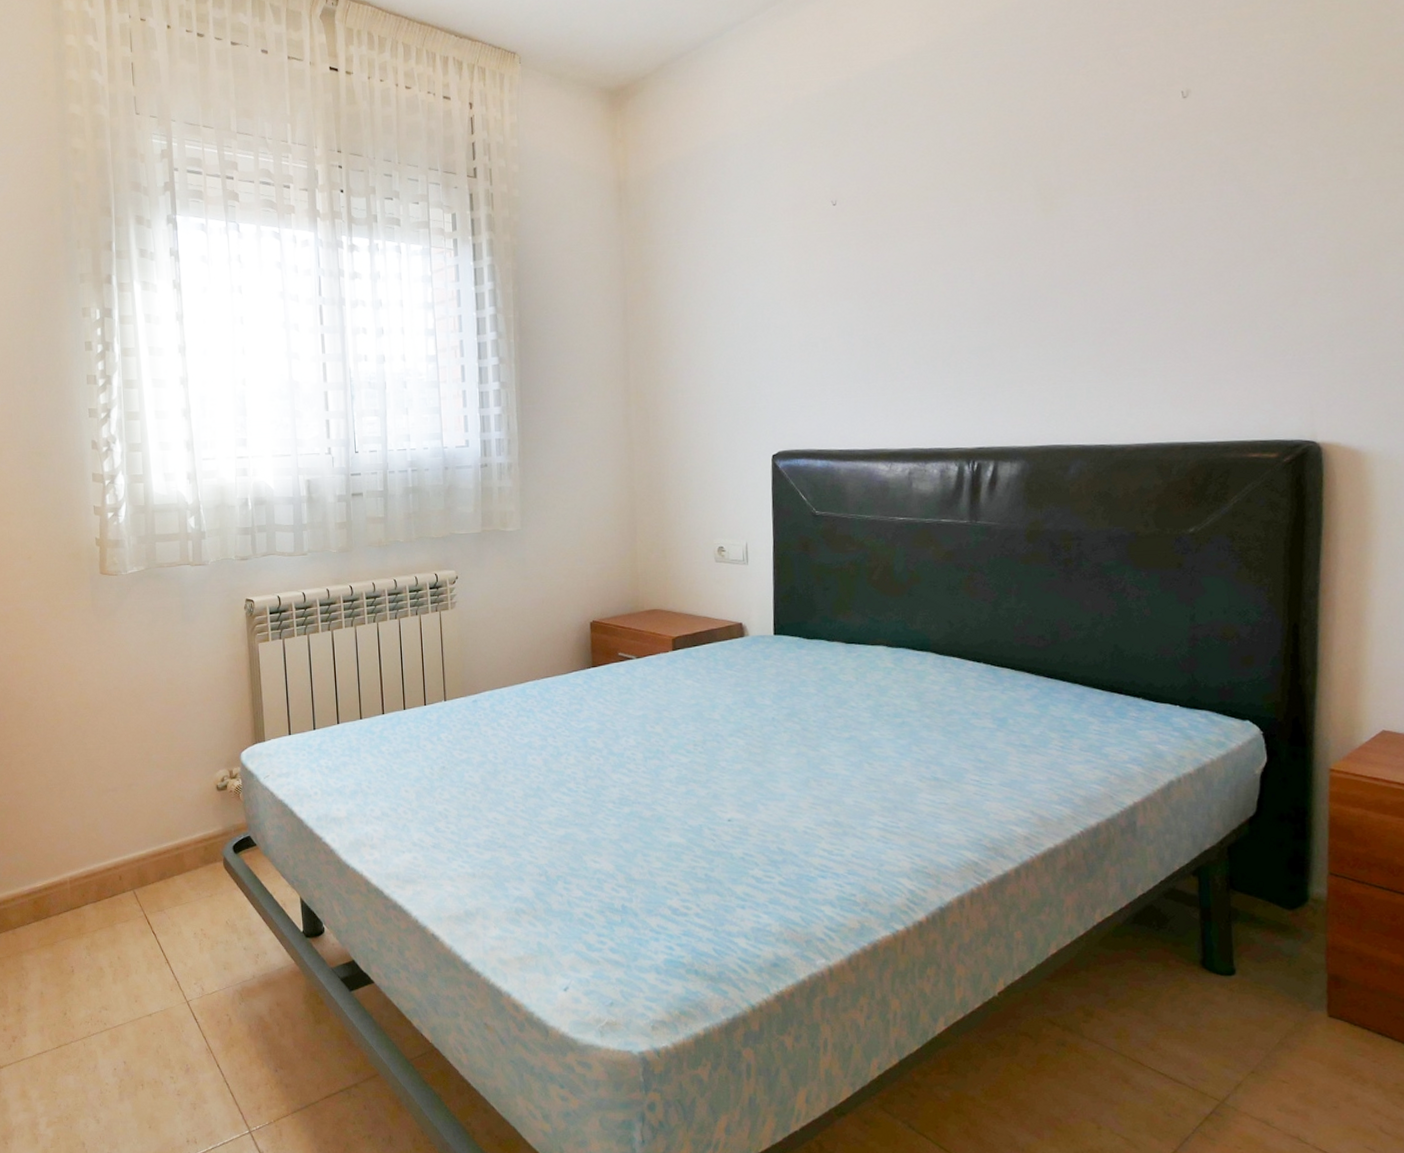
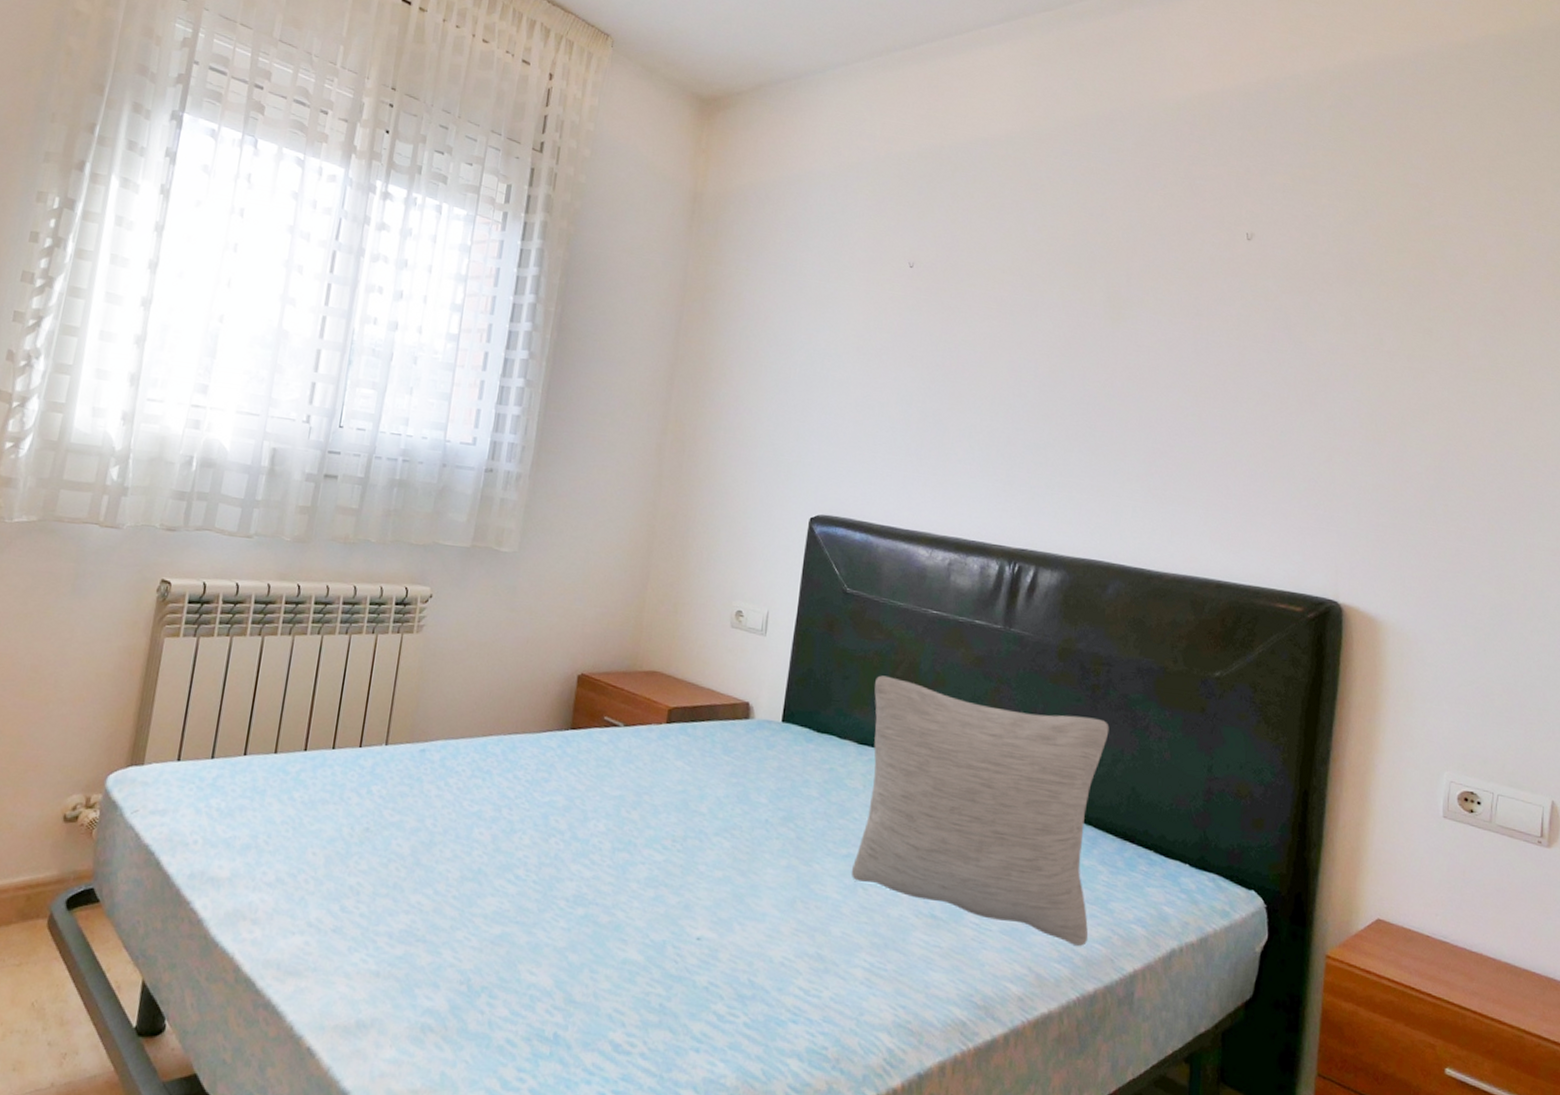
pillow: none [854,581,1086,788] -> present [851,675,1109,946]

